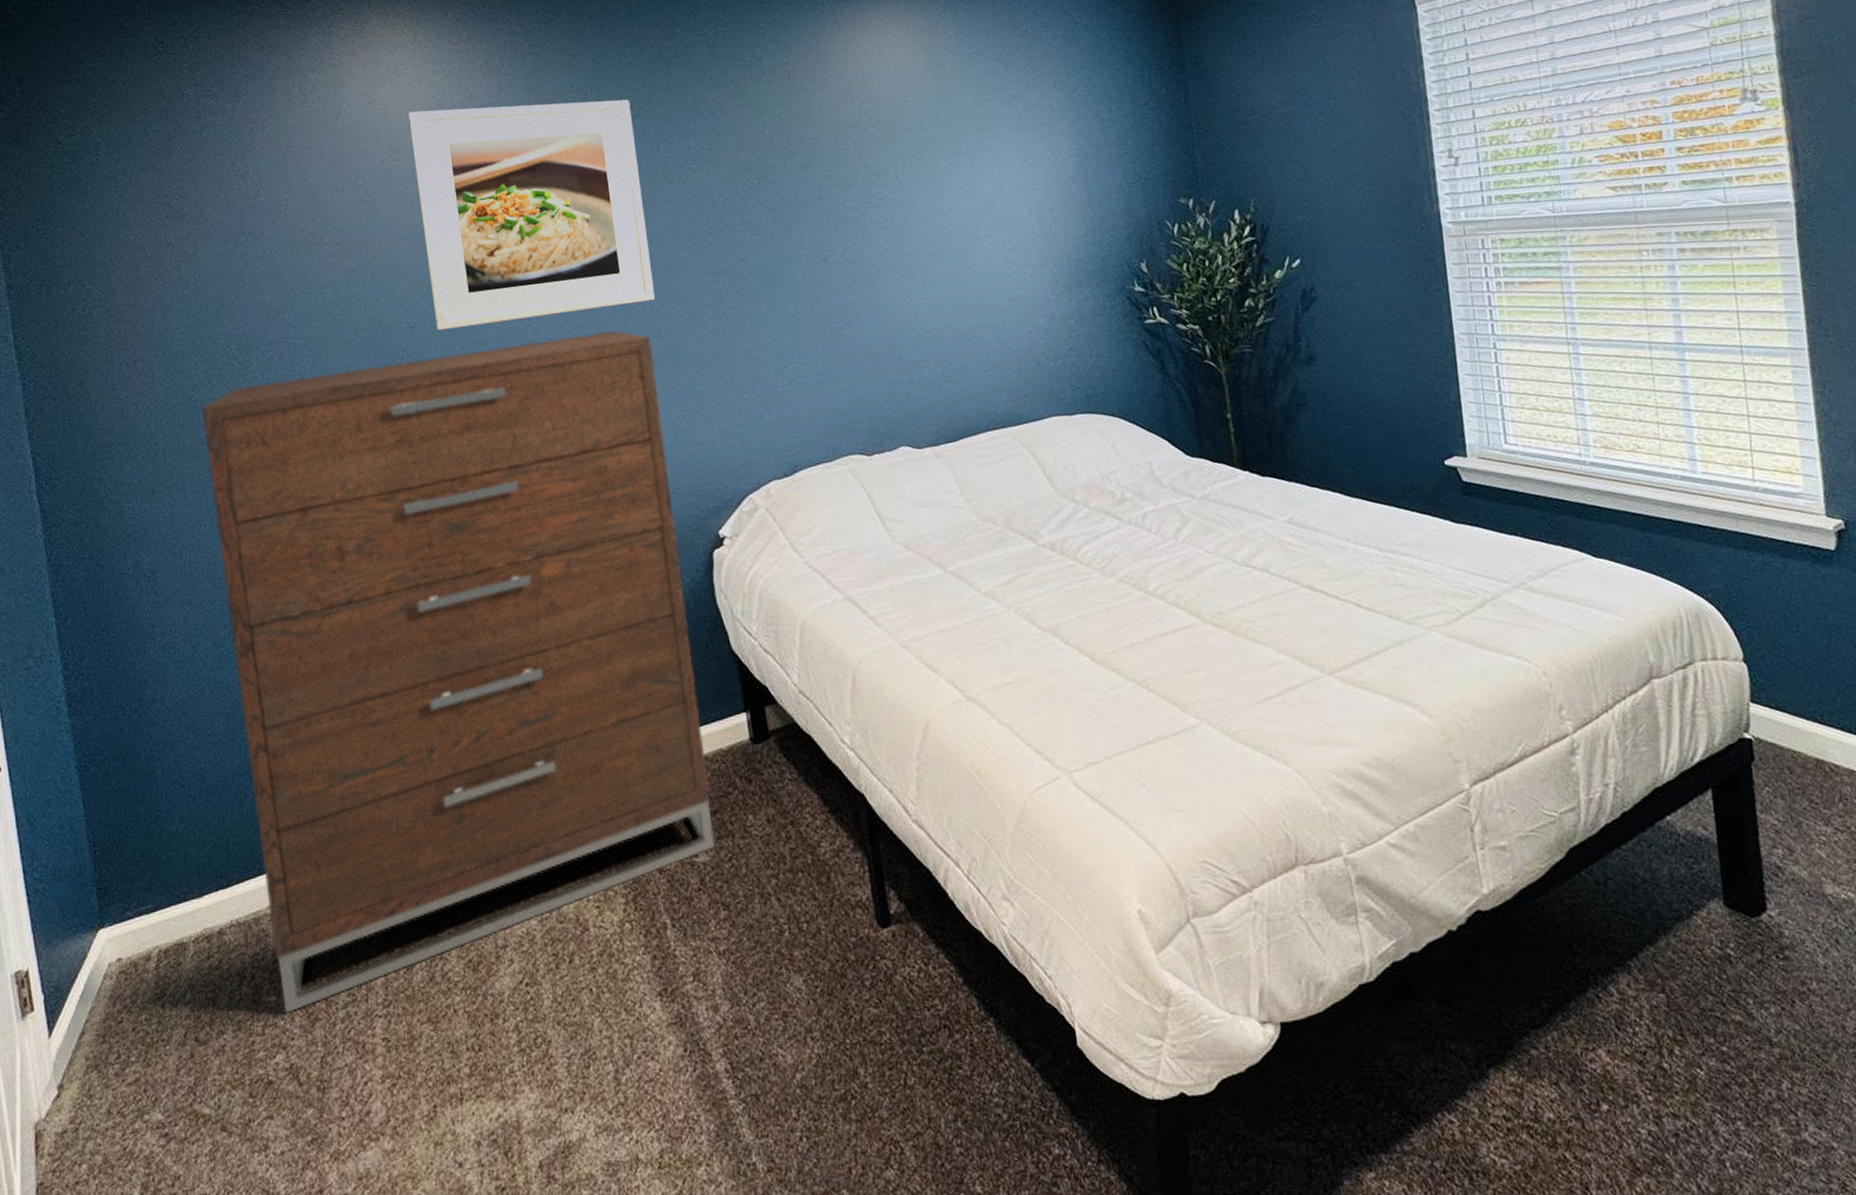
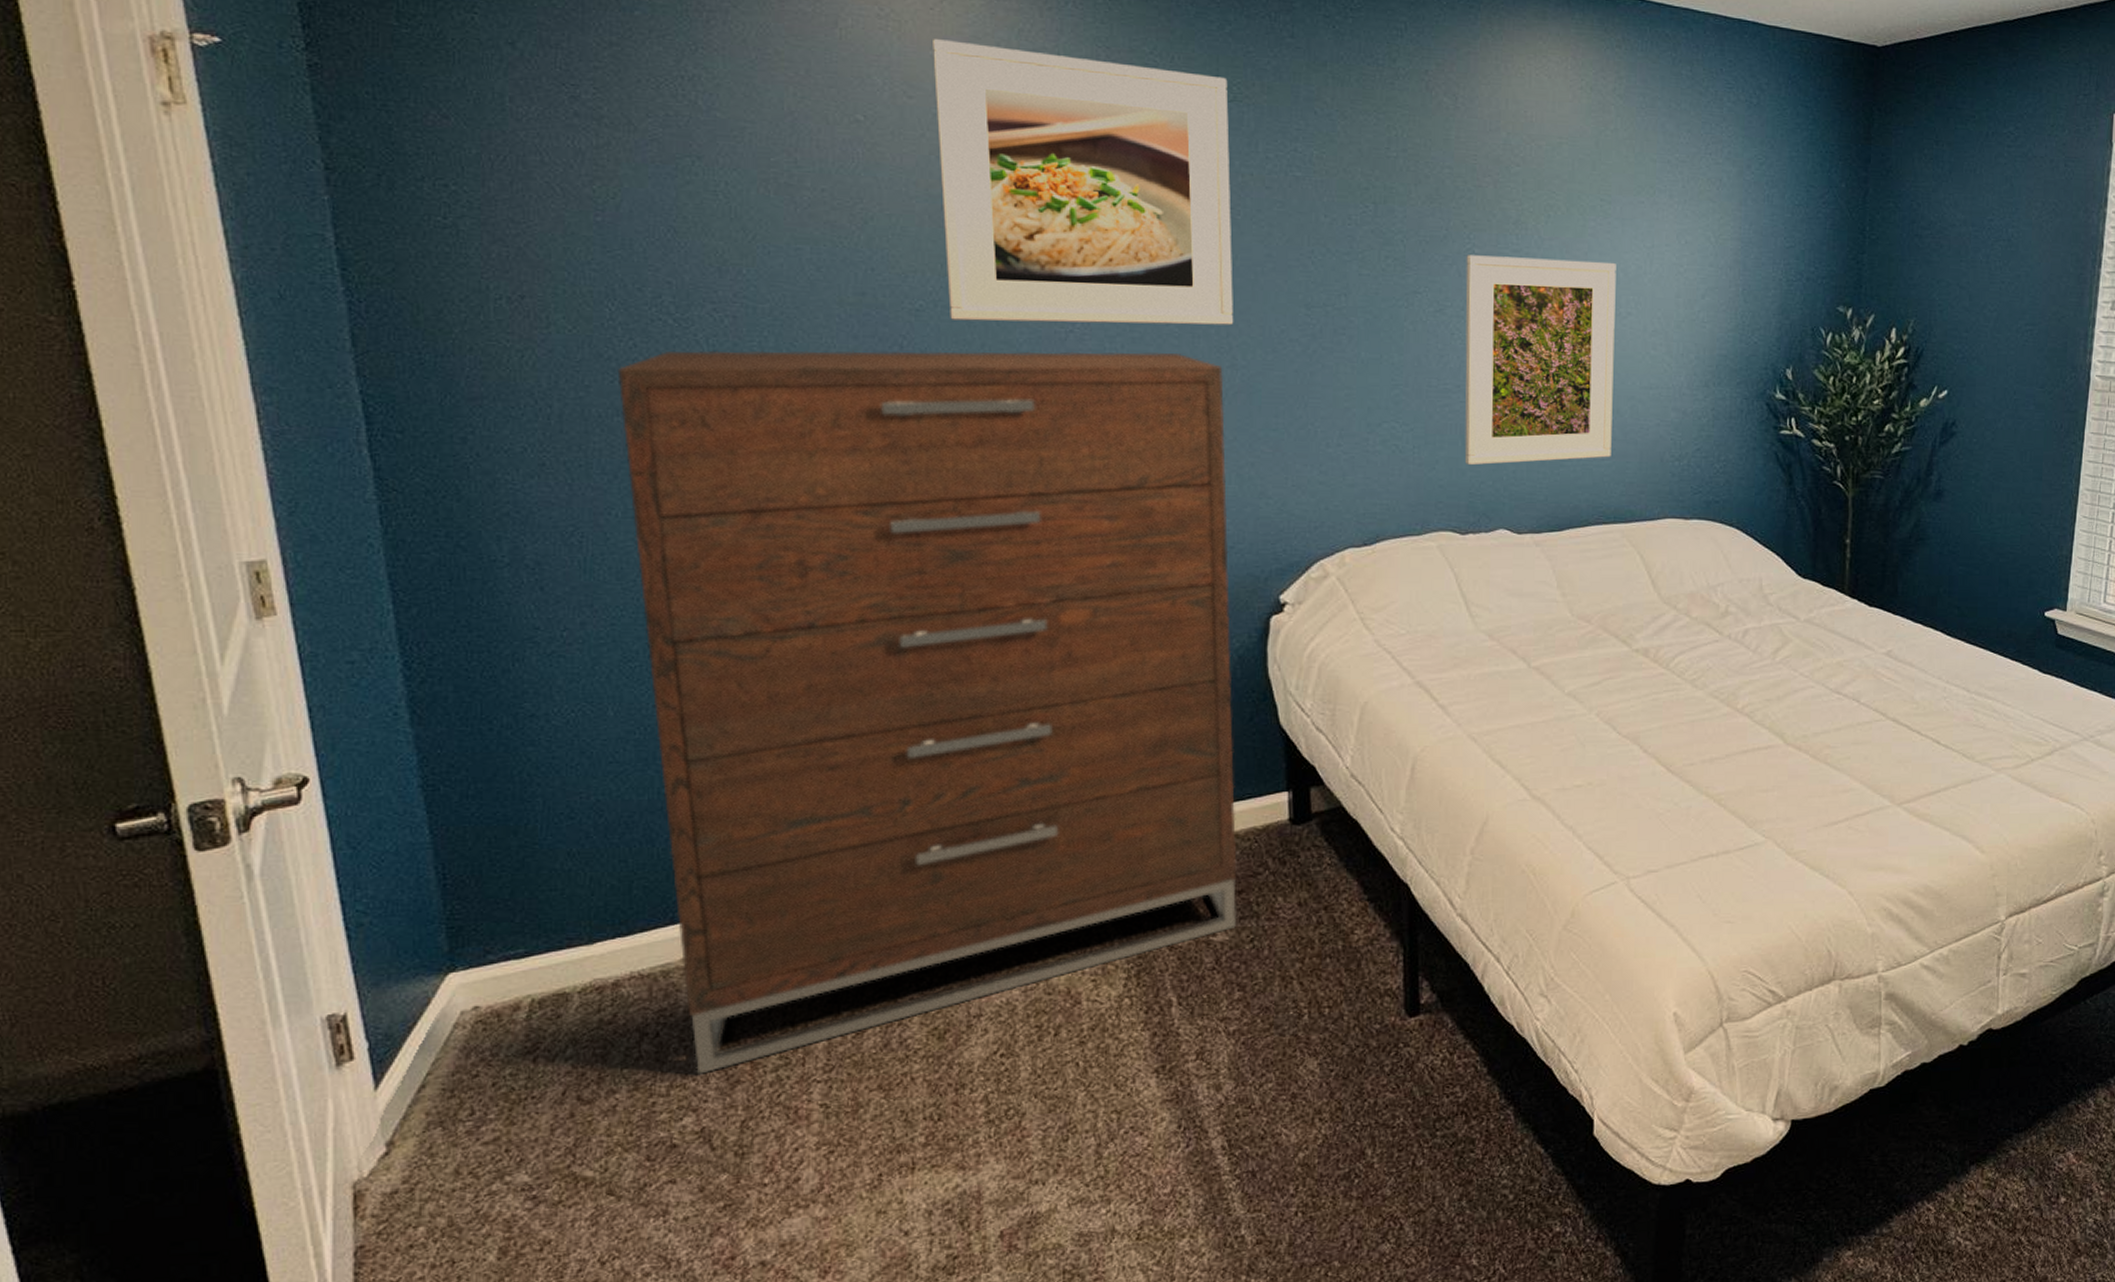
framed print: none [840,195,992,393] -> present [1464,255,1616,466]

